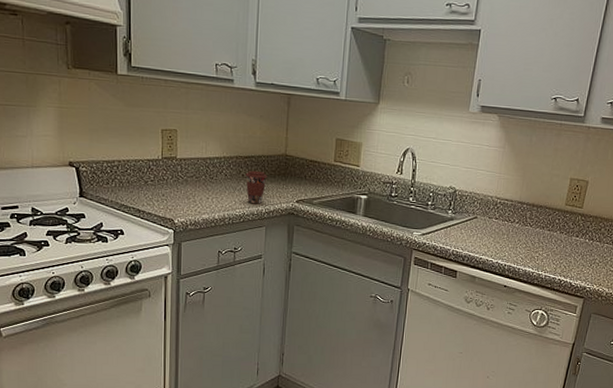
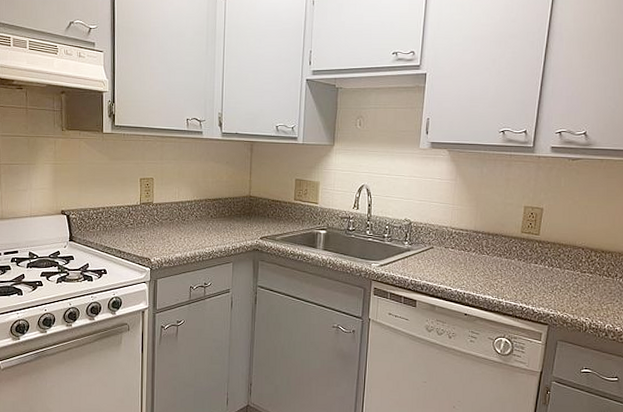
coffee cup: present [245,170,267,204] -> none [214,211,234,242]

